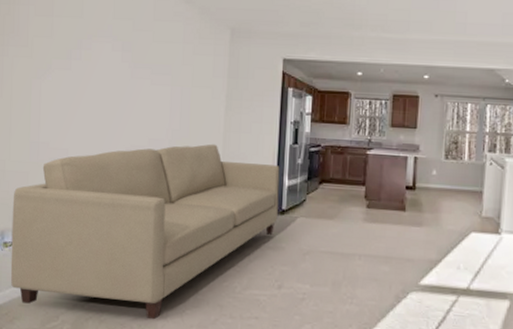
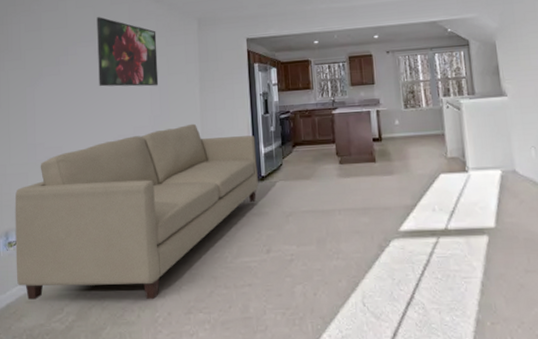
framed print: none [114,10,183,97] -> present [97,17,159,87]

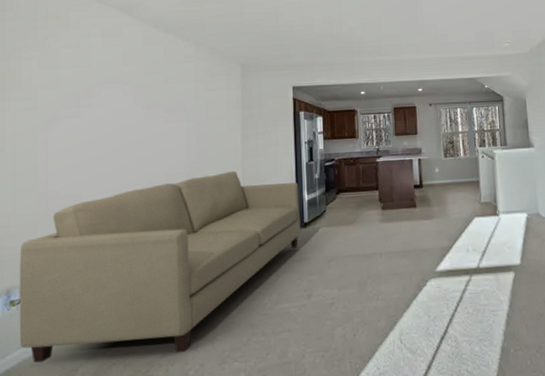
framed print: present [97,17,159,87] -> none [126,57,196,132]

